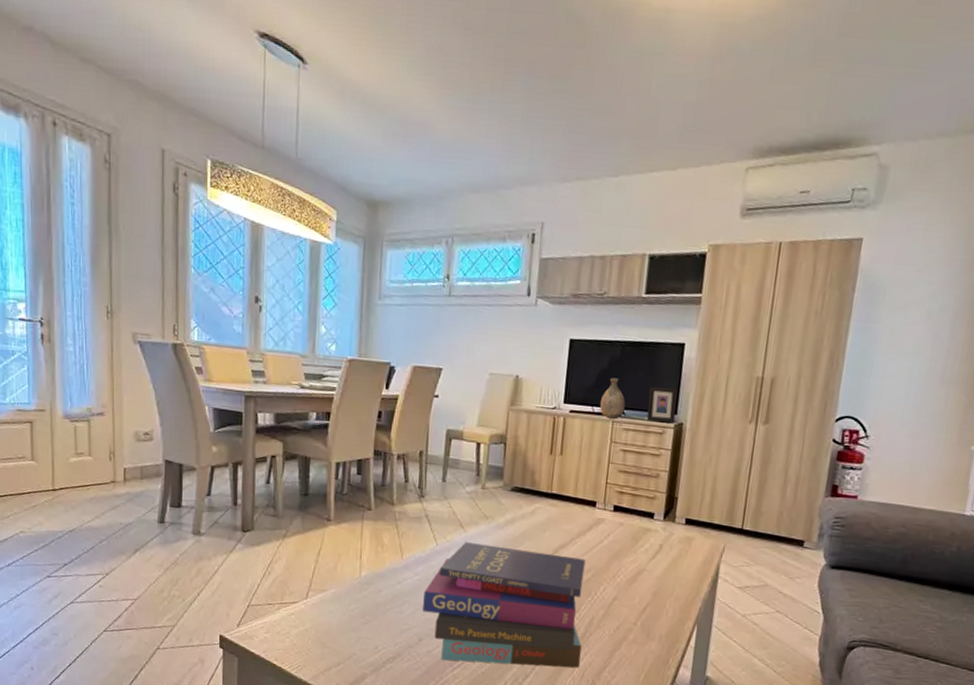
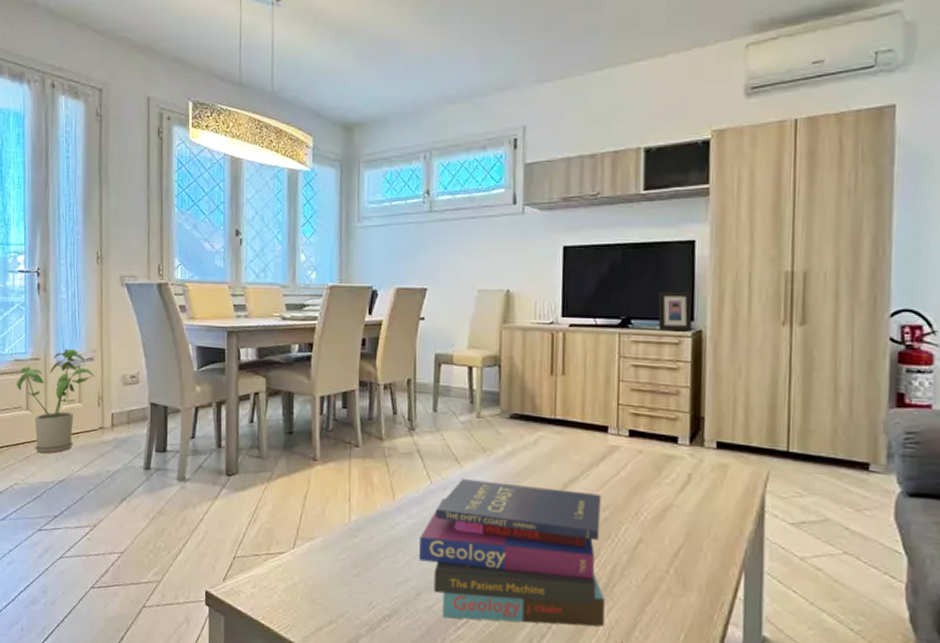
house plant: none [20,401,106,504] -> present [16,348,95,454]
vase: present [599,378,626,419] -> none [602,285,632,331]

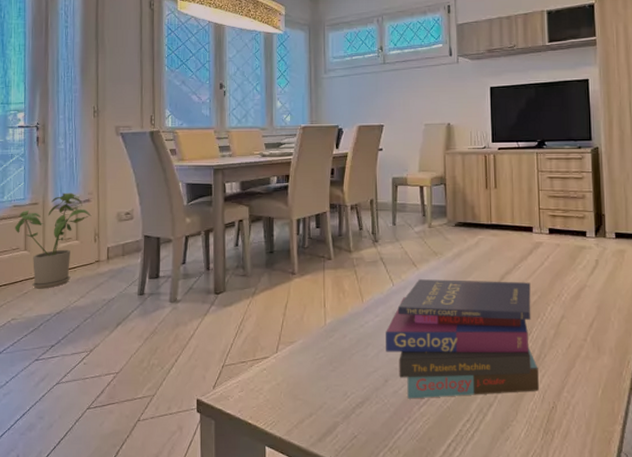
picture frame: present [658,291,693,332] -> none [564,118,591,149]

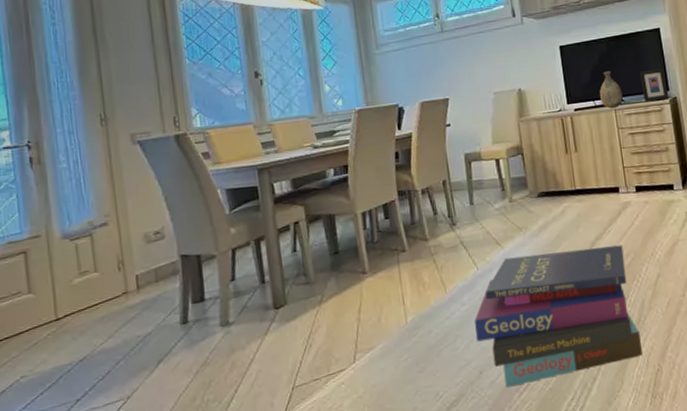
house plant: present [15,193,92,289] -> none [12,217,112,337]
vase: none [523,115,546,151] -> present [599,71,623,108]
picture frame: none [564,118,591,149] -> present [639,68,669,102]

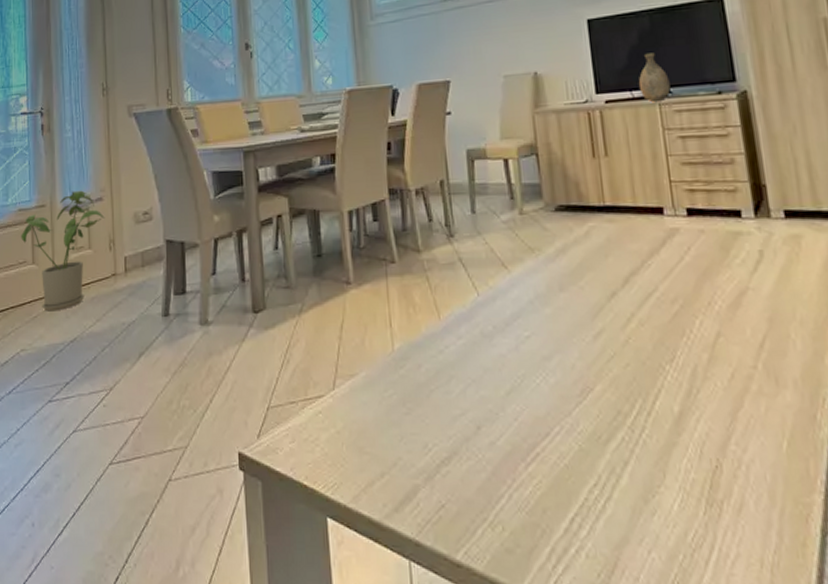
house plant: none [12,217,112,337] -> present [21,190,105,312]
books: present [475,245,643,388] -> none [473,285,694,454]
picture frame: present [639,68,669,102] -> none [694,51,736,96]

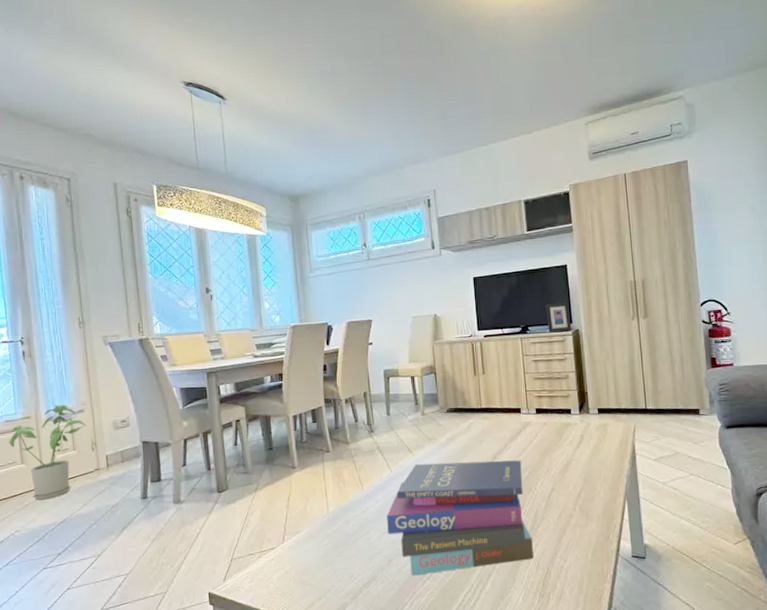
books: none [473,285,694,454] -> present [387,460,534,576]
vase: present [638,52,671,102] -> none [507,302,529,336]
picture frame: none [694,51,736,96] -> present [545,302,572,333]

